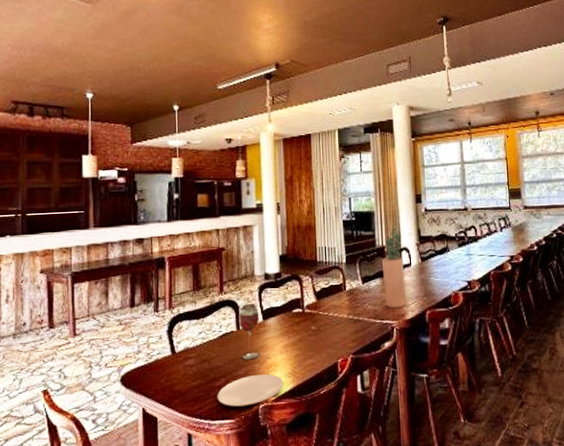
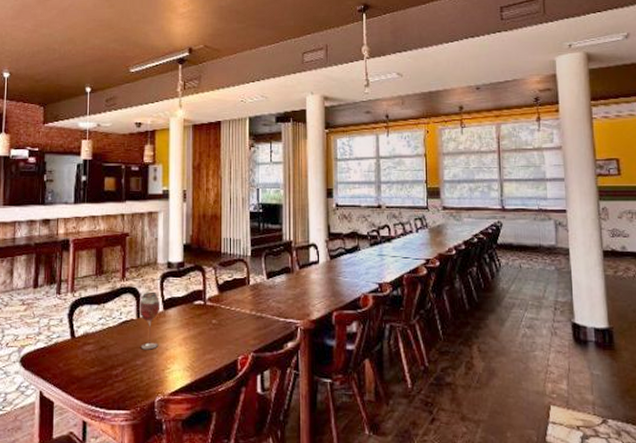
plate: present [217,373,283,407] -> none [114,365,181,398]
vase: present [383,225,406,309] -> none [289,219,312,308]

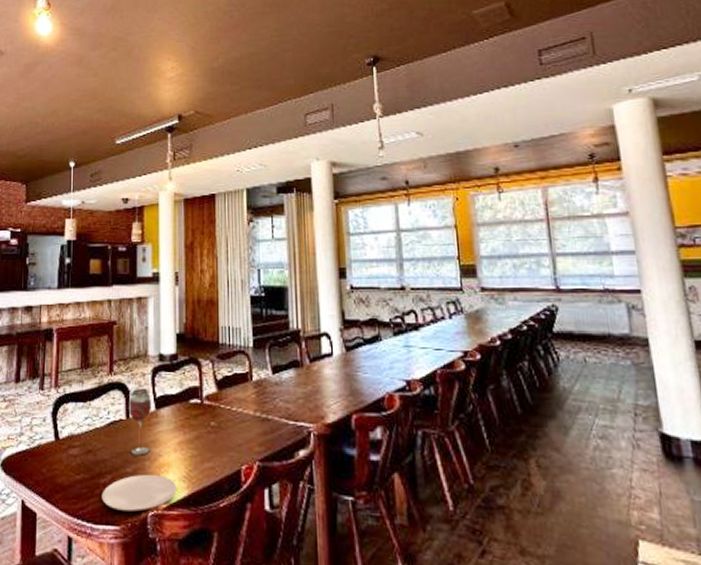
plate: none [114,365,181,398] -> present [101,474,176,512]

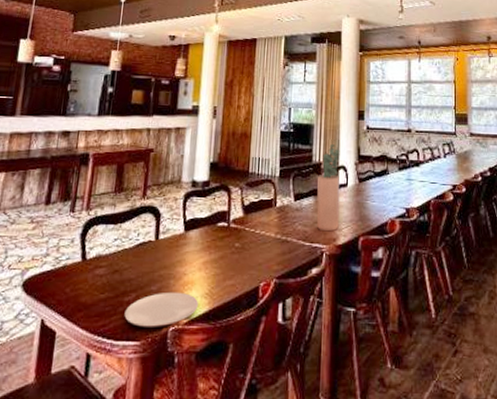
wineglass: present [129,388,152,456] -> none [157,211,182,275]
vase: none [297,304,326,409] -> present [316,141,340,232]

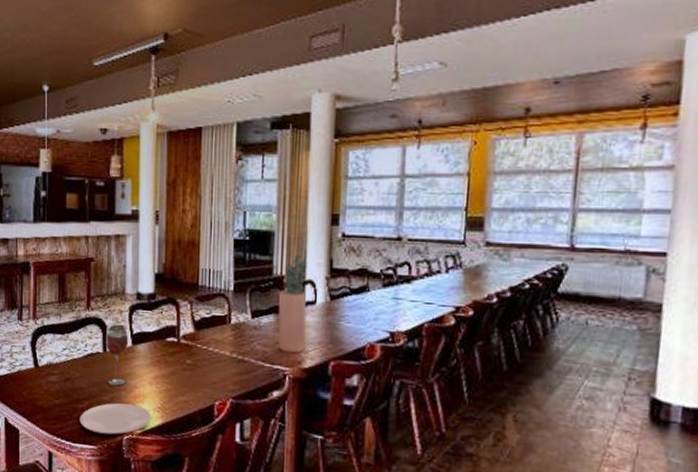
wineglass: none [157,211,182,275] -> present [106,324,129,386]

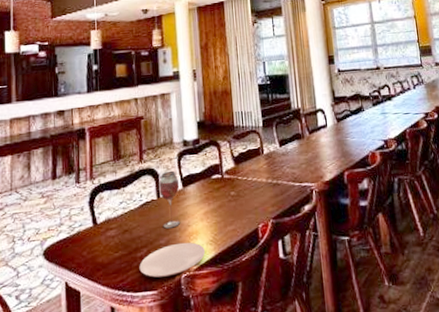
vase: present [278,251,307,354] -> none [299,87,324,171]

